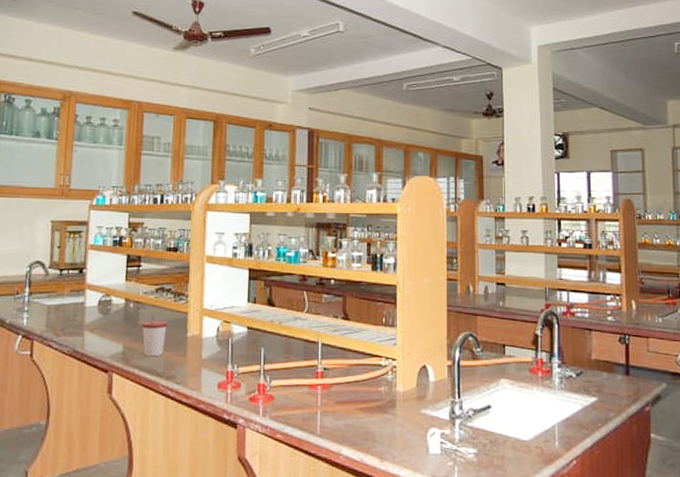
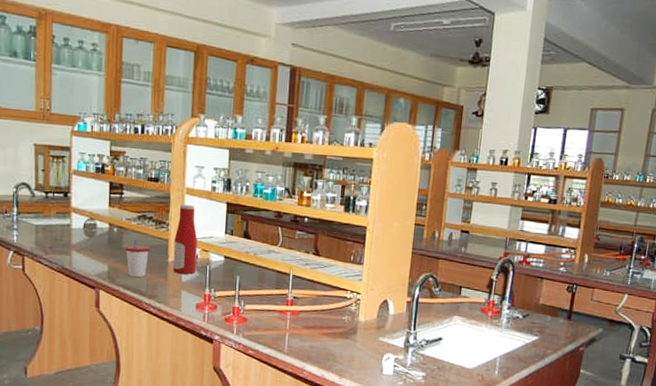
bottle: none [192,273,219,349] -> present [172,204,198,274]

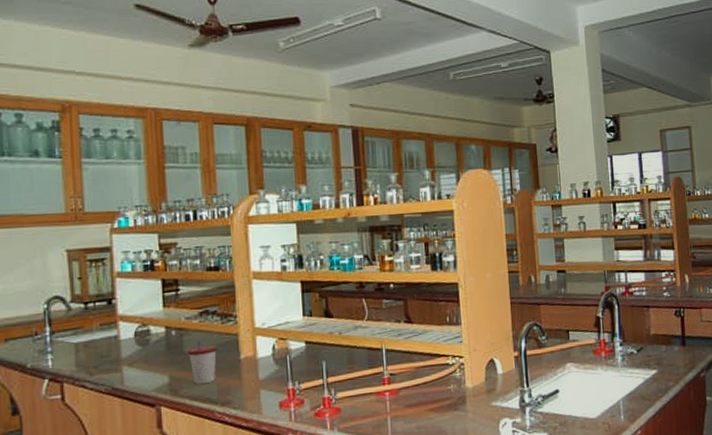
bottle: present [172,204,198,274] -> none [245,290,275,371]

